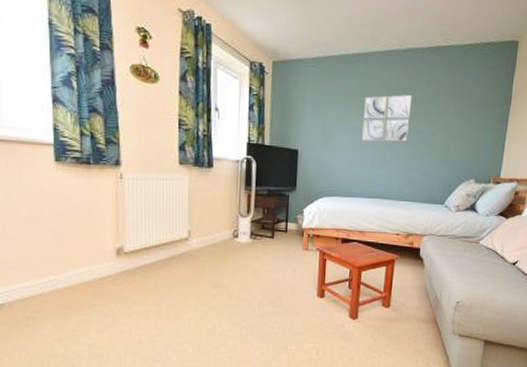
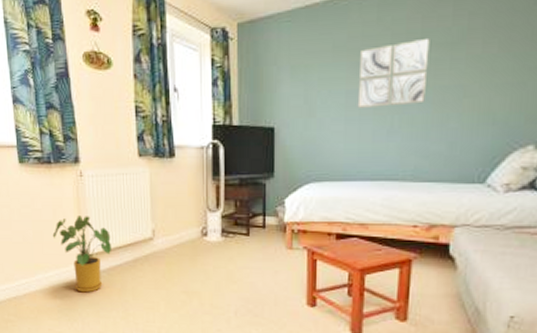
house plant: none [87,215,149,289] -> present [52,216,112,293]

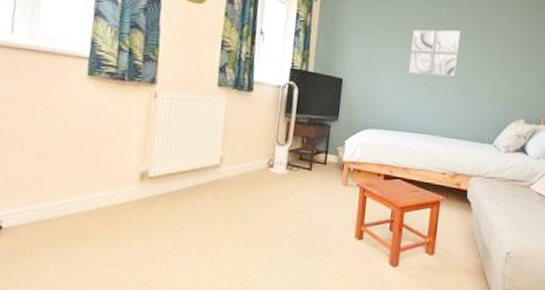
house plant: present [52,216,112,293] -> none [111,136,176,218]

